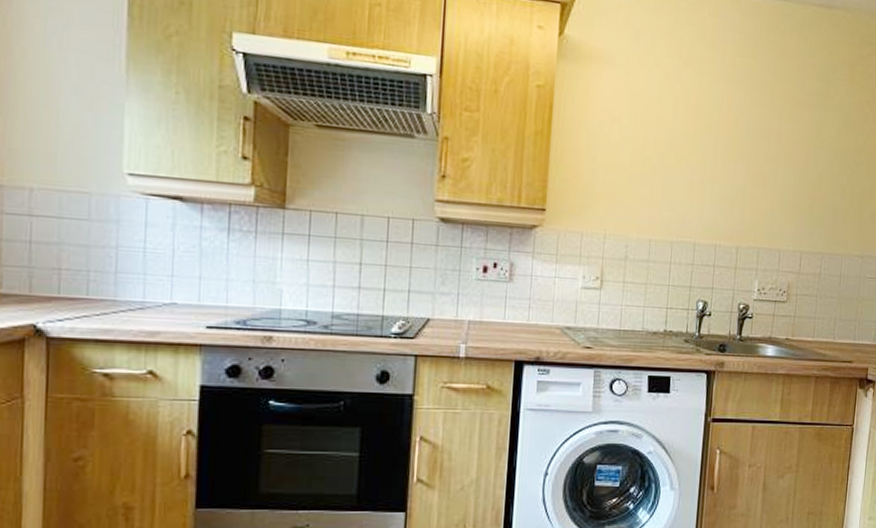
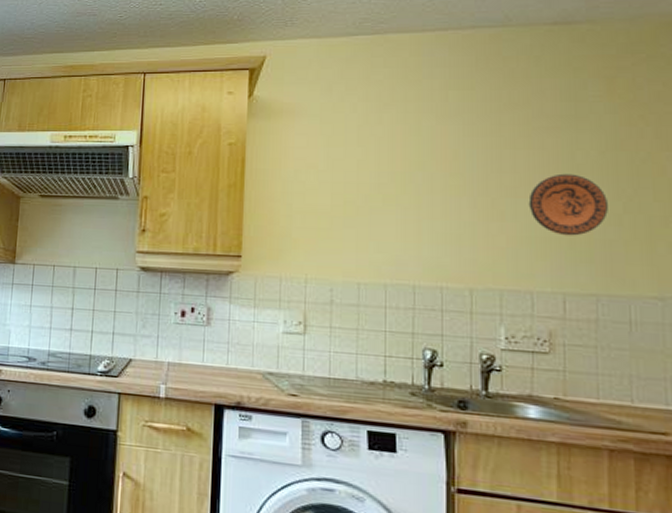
decorative plate: none [785,146,838,203] -> present [528,173,608,236]

